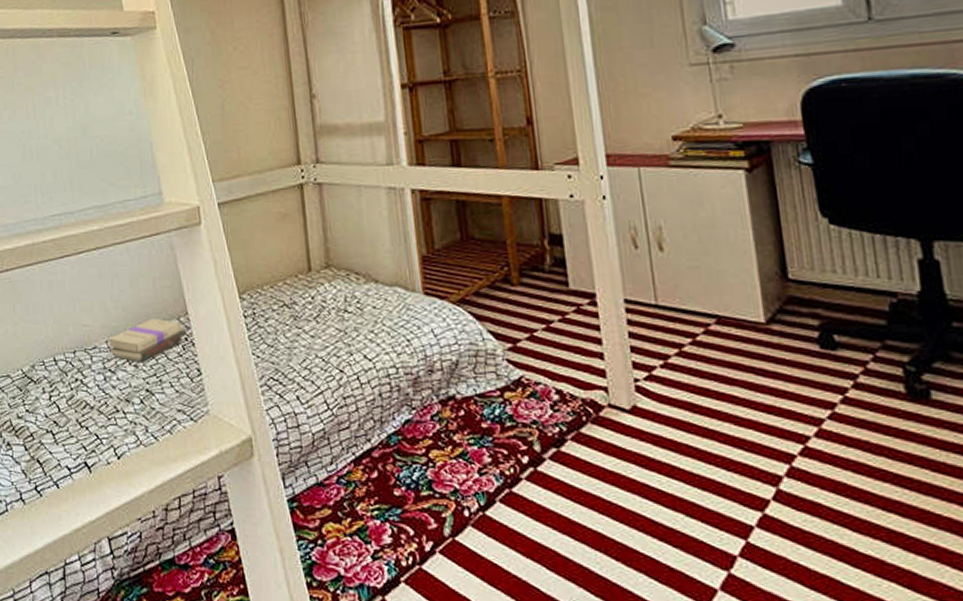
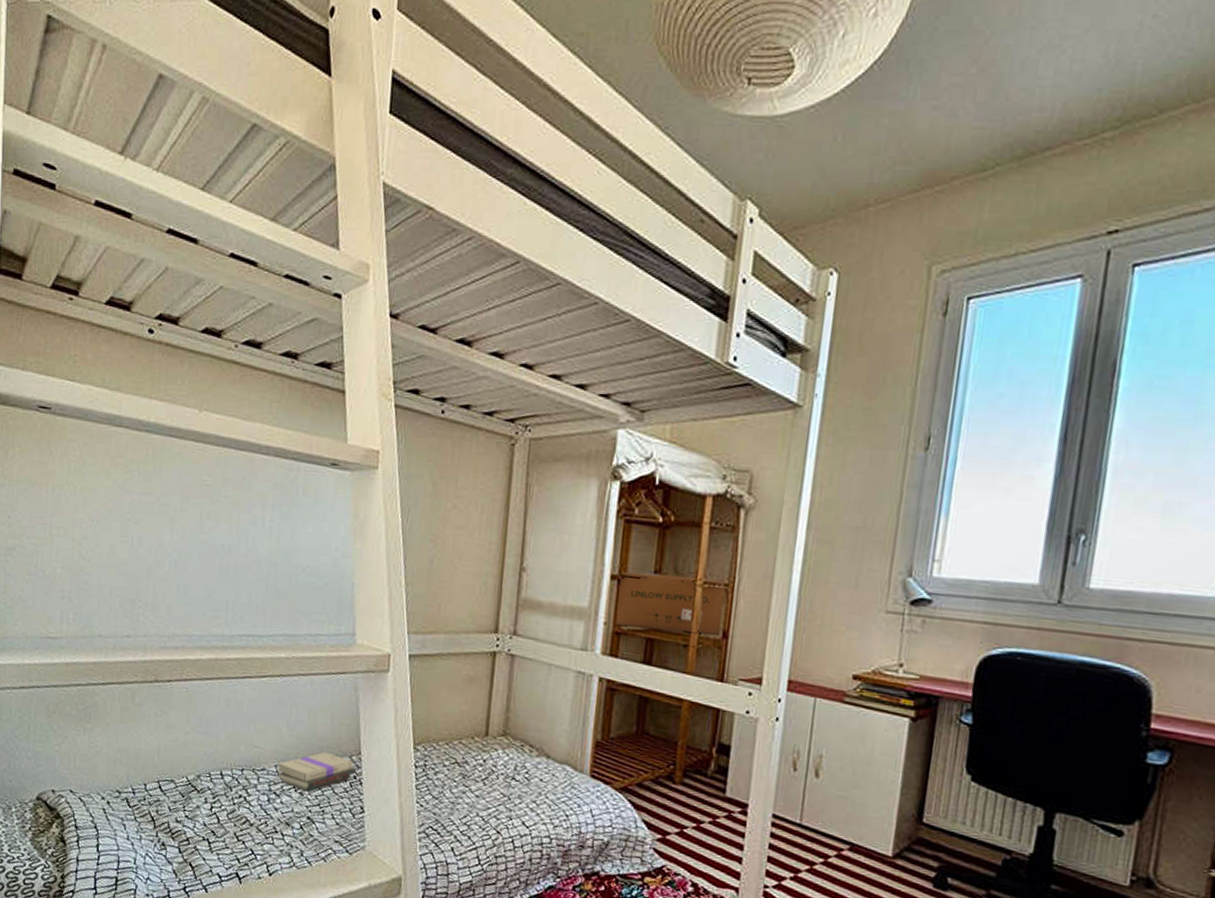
box: none [409,66,524,134] -> present [615,571,725,636]

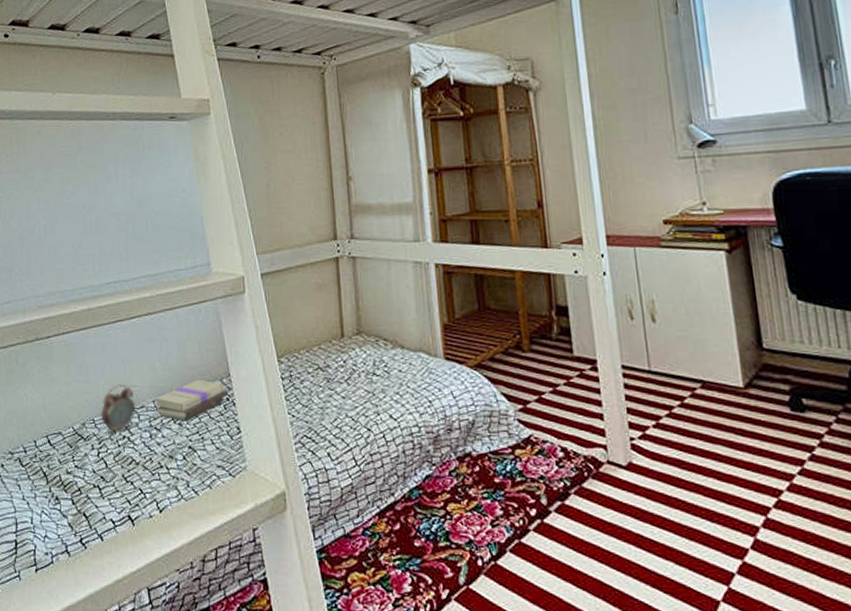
alarm clock: none [217,742,256,791] -> present [100,384,136,434]
box: present [615,571,725,636] -> none [435,155,536,214]

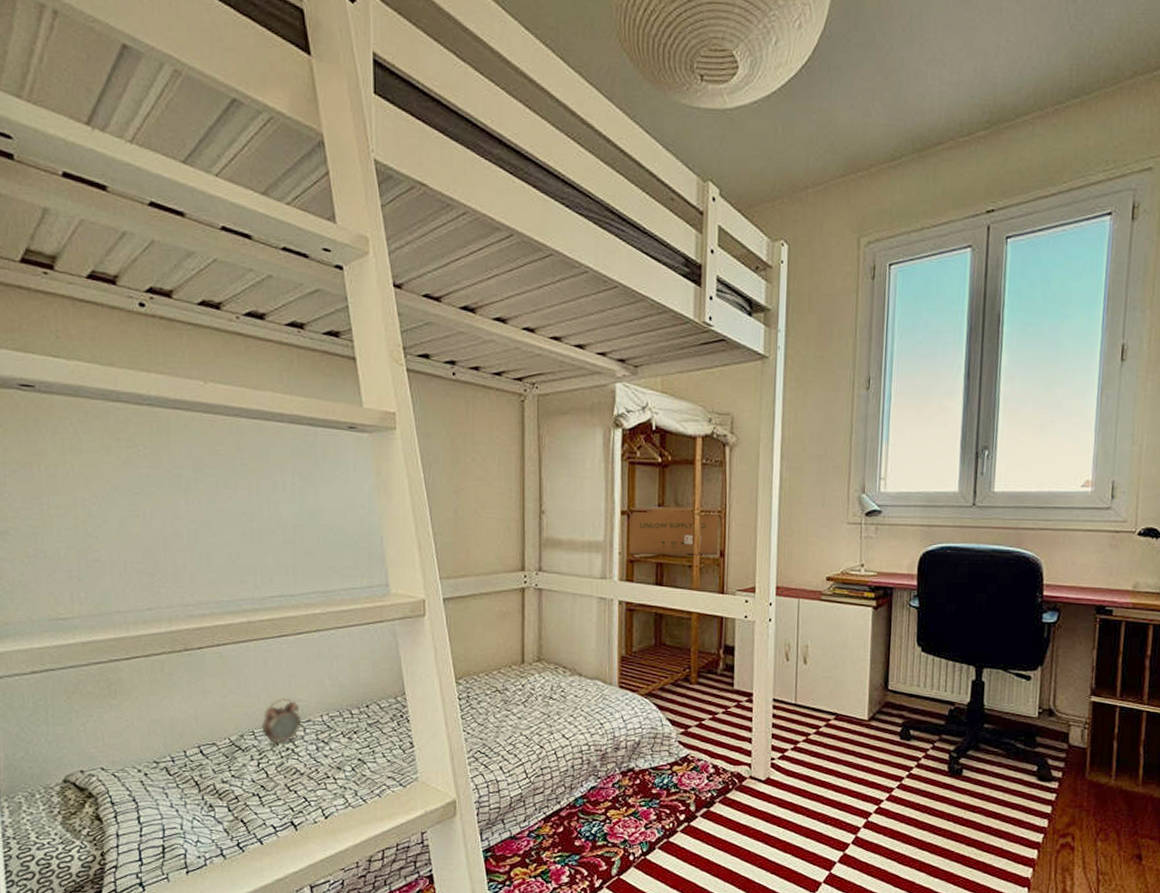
books: present [154,379,229,422] -> none [322,696,403,736]
box: none [435,155,536,214] -> present [628,506,719,556]

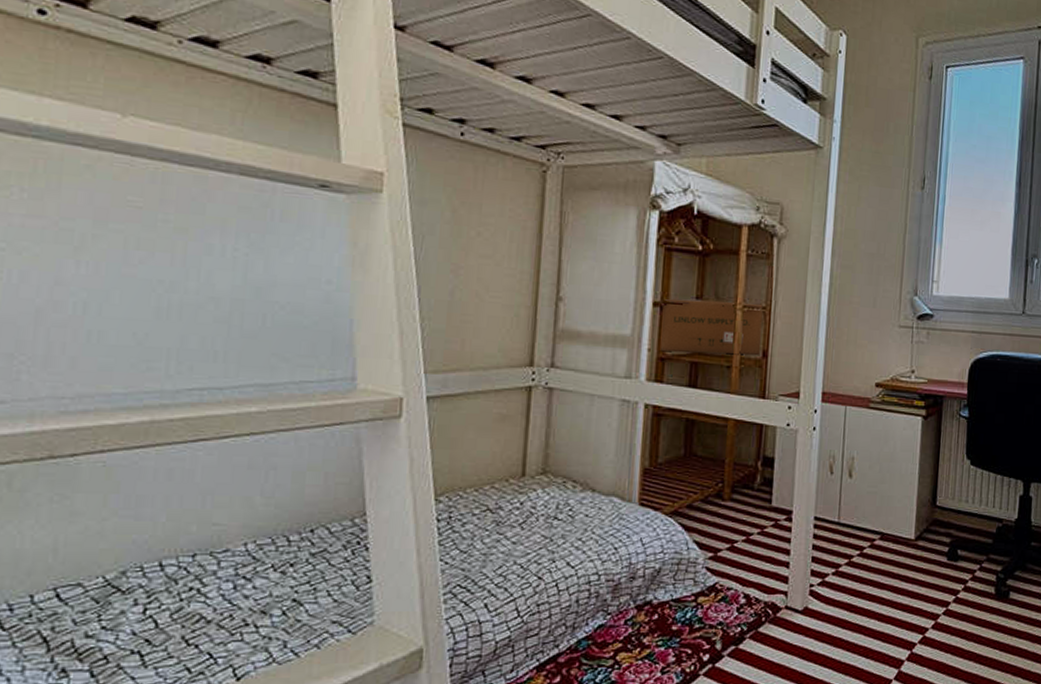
alarm clock: present [261,698,302,746] -> none [154,522,216,585]

